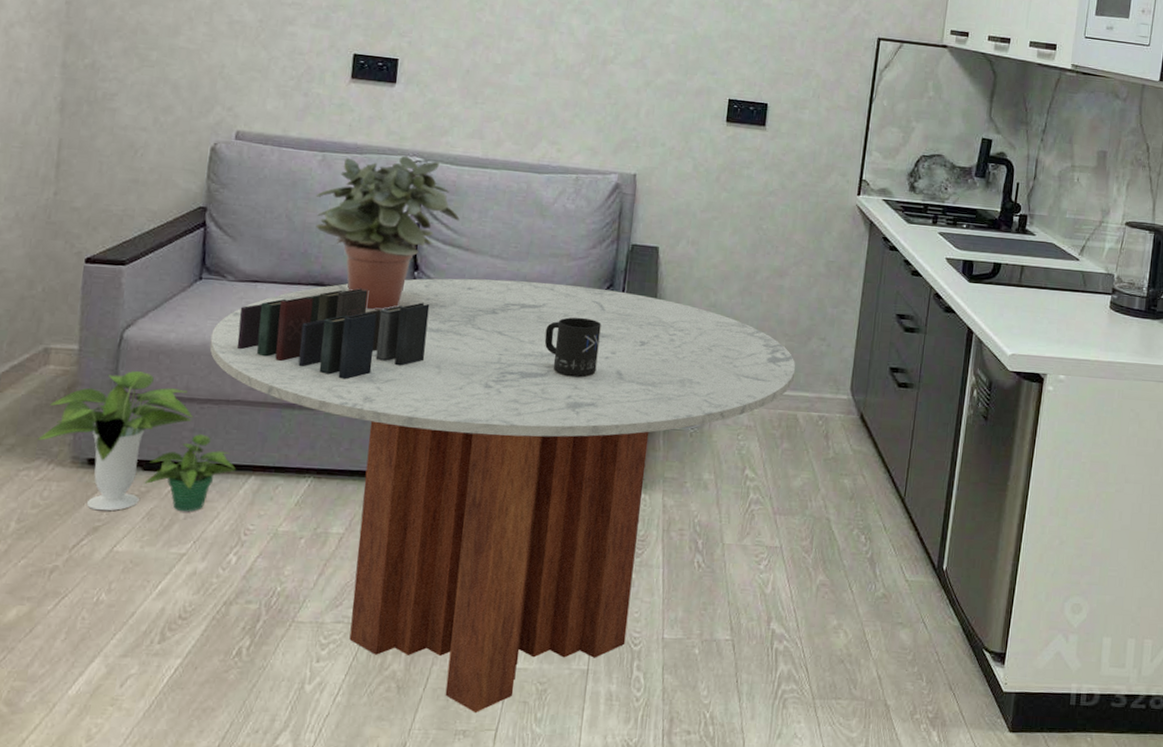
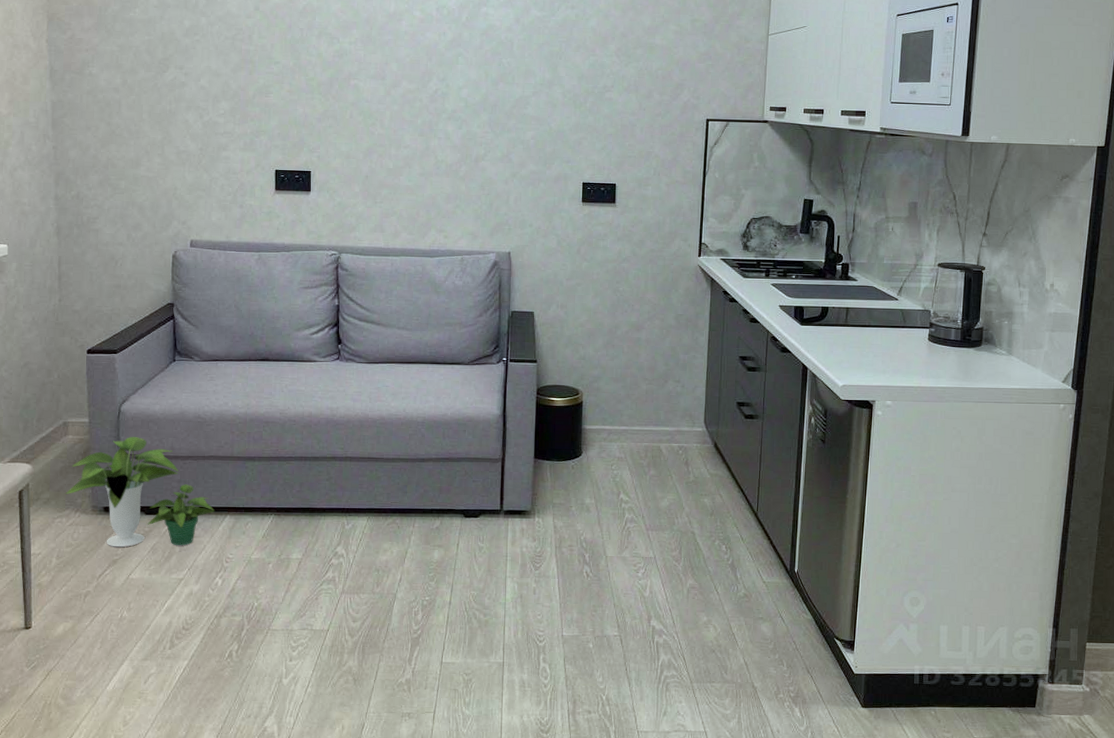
coffee table: present [209,278,796,712] -> none [186,347,656,698]
book: present [236,287,430,380] -> none [206,360,353,435]
potted plant: present [315,155,460,310] -> none [256,250,370,378]
mug: present [544,317,601,377] -> none [447,374,492,424]

